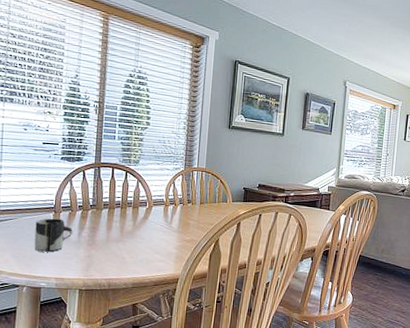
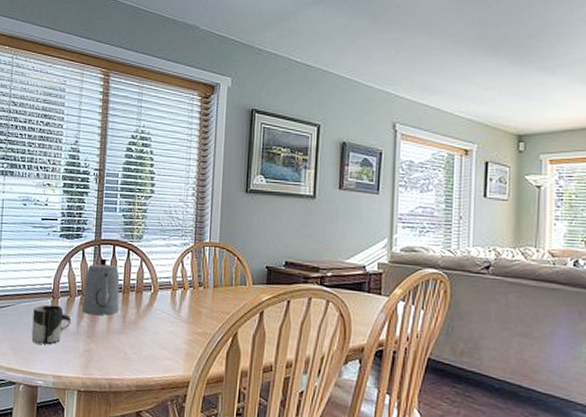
teapot: none [83,178,118,227] -> present [82,258,120,316]

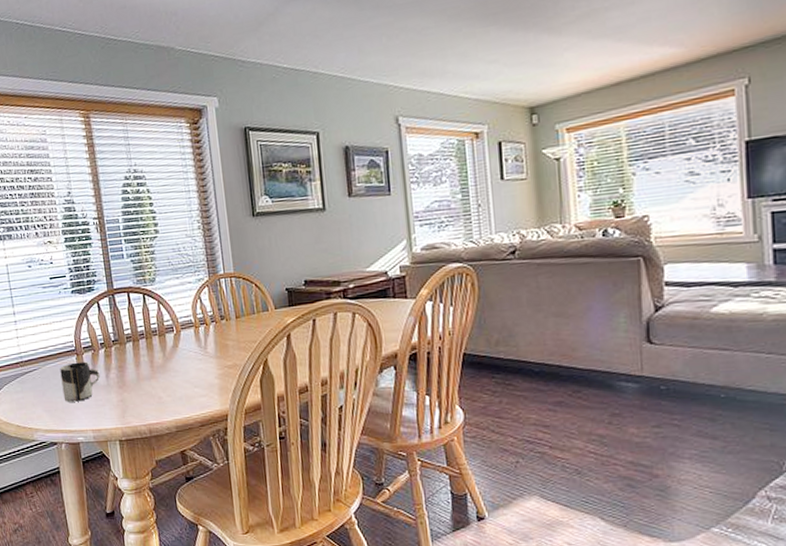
teapot: present [82,258,120,316] -> none [105,307,145,366]

